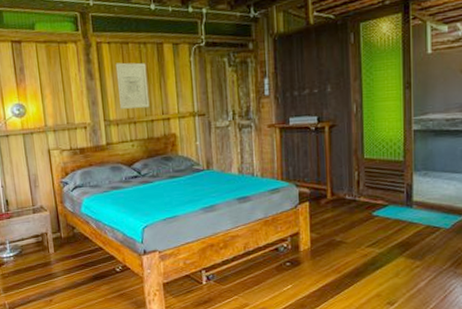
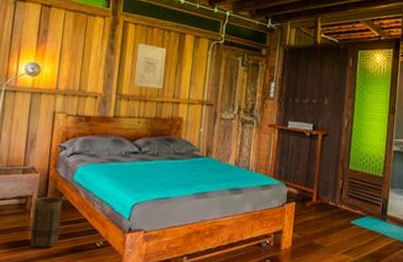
basket: none [50,231,80,280] -> present [29,196,63,248]

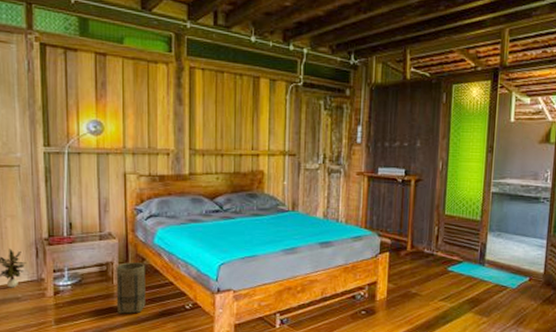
wall art: present [134,43,167,90] -> none [207,91,240,142]

